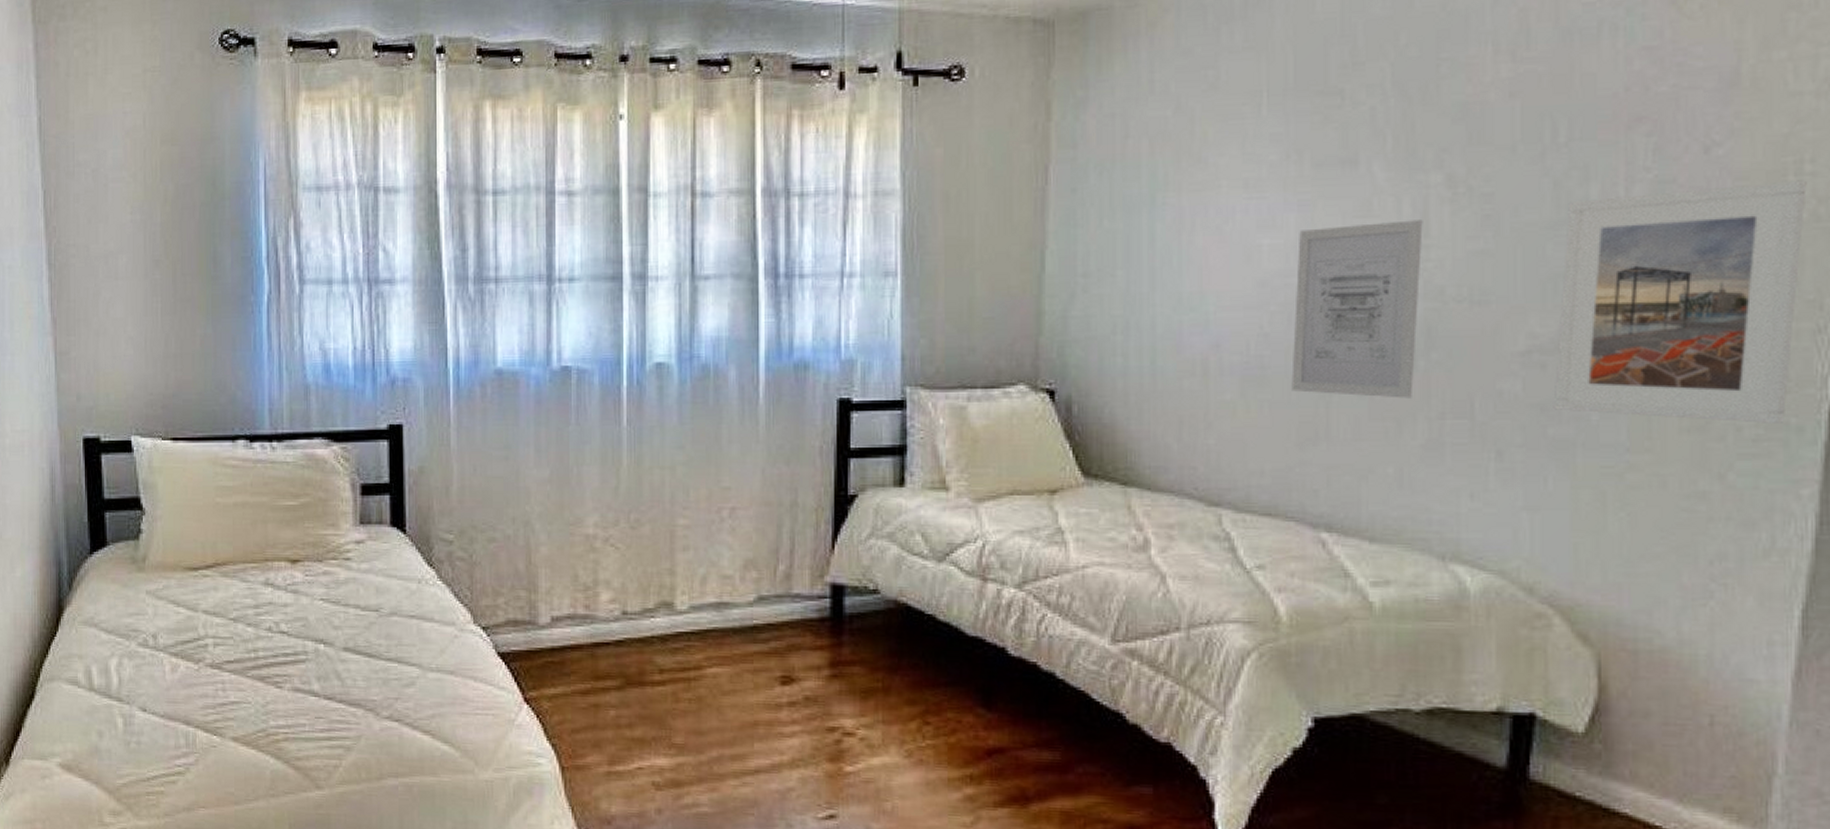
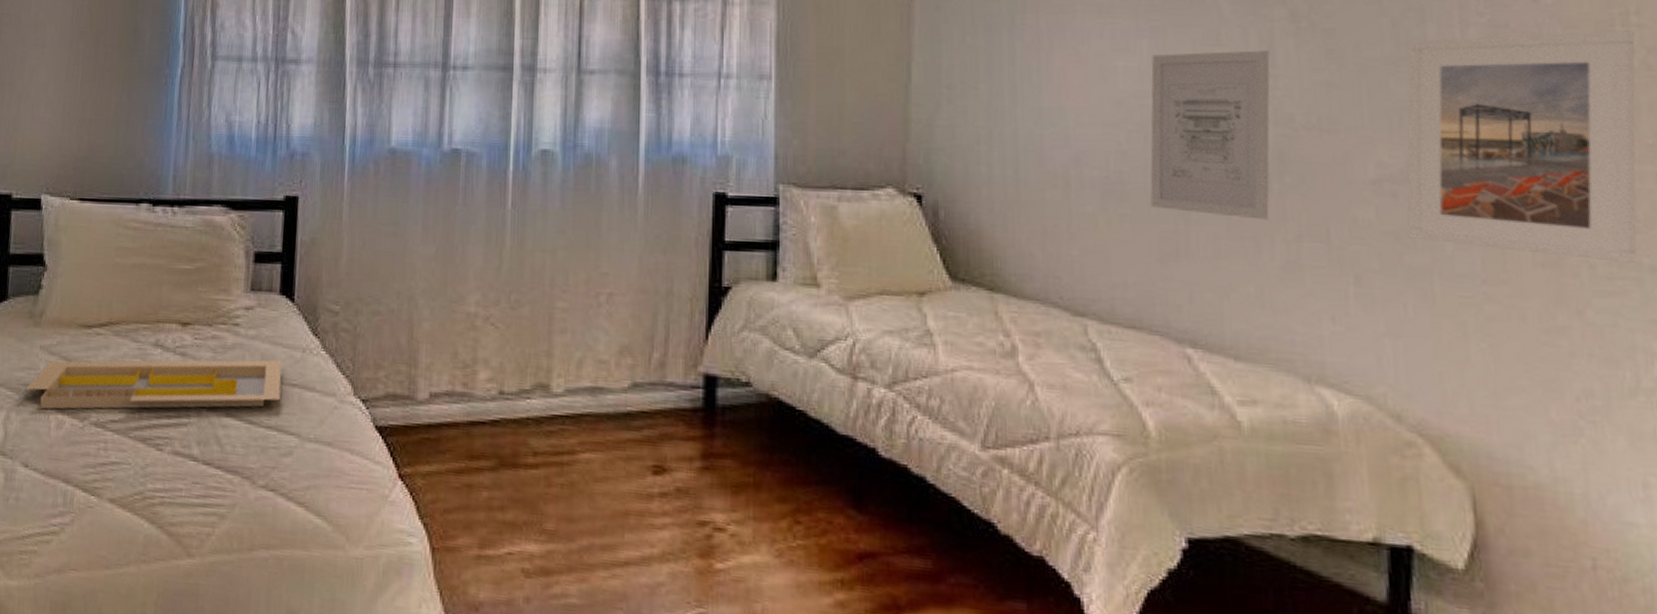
serving tray: none [135,593,399,654] -> present [25,360,282,410]

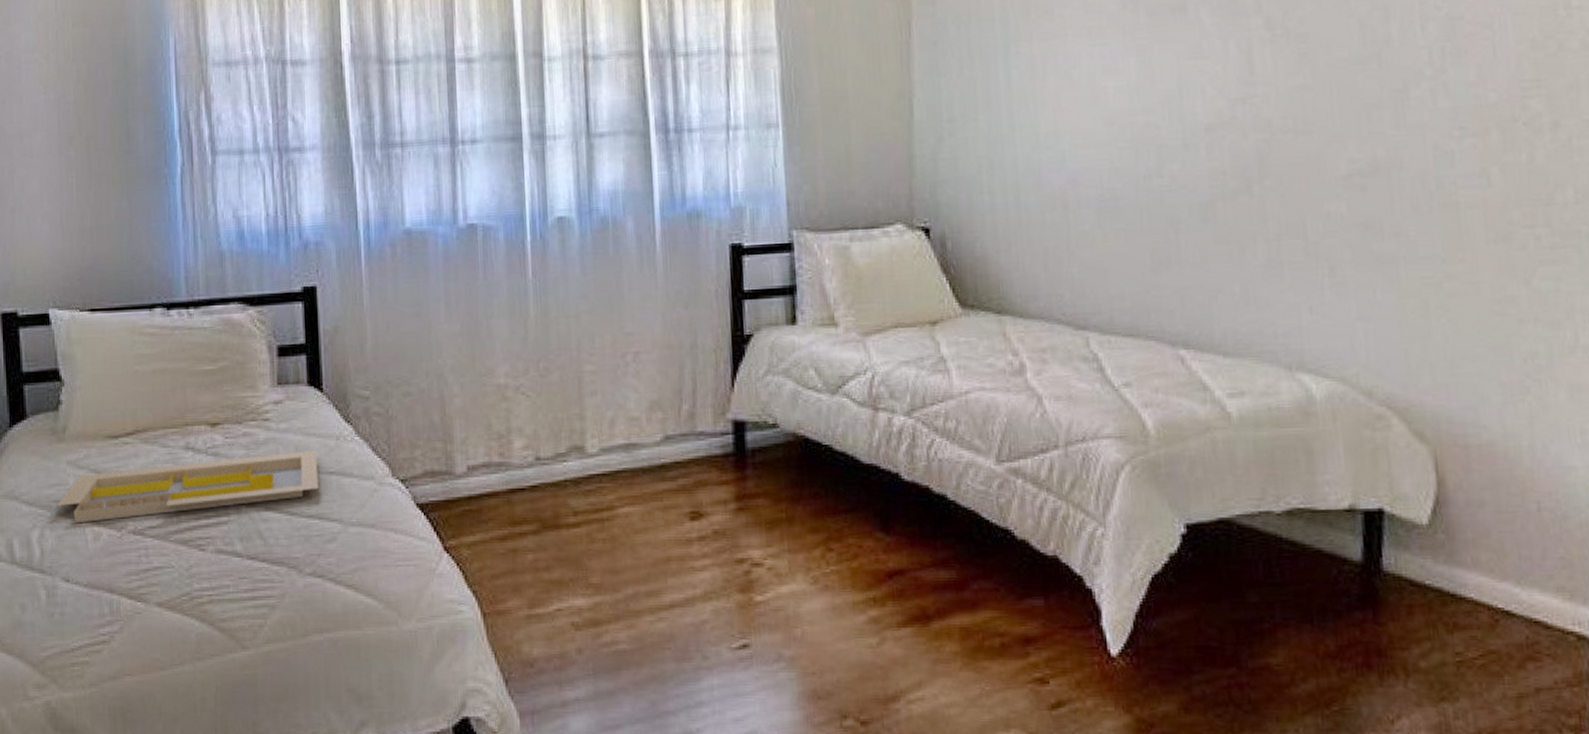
wall art: present [1150,50,1270,220] -> none [1139,59,1251,223]
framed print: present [1407,31,1637,263] -> none [1373,13,1576,232]

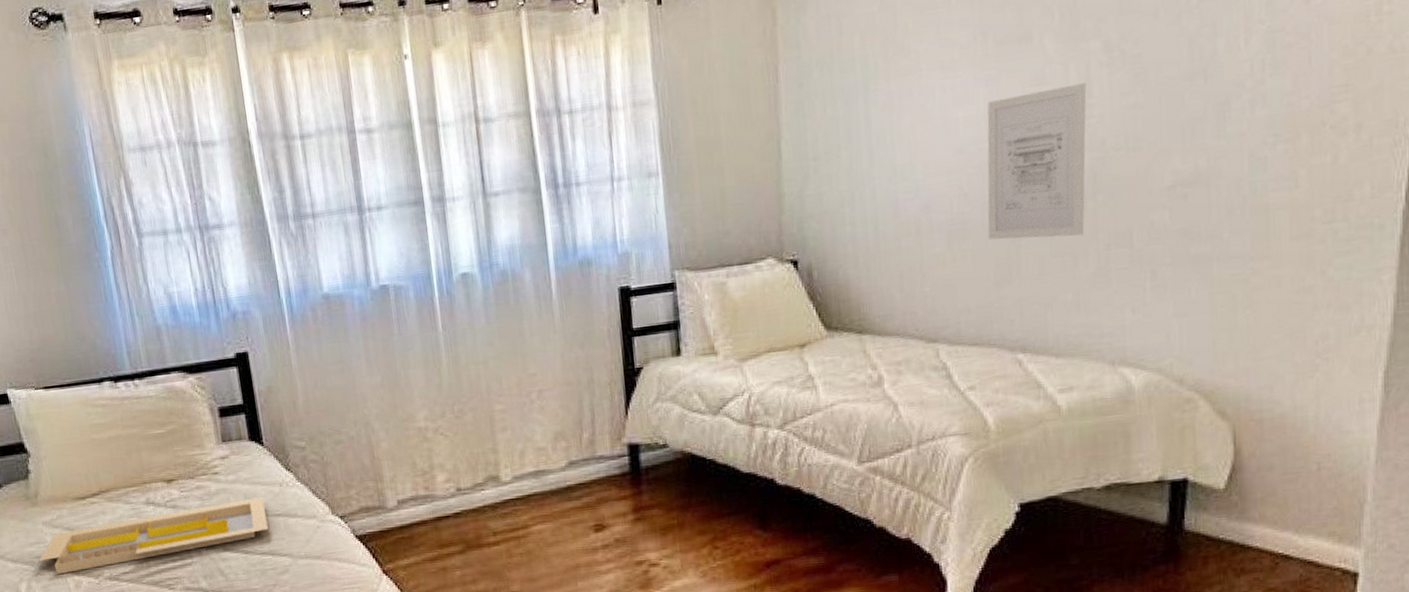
wall art: none [1139,59,1251,223] -> present [987,82,1087,240]

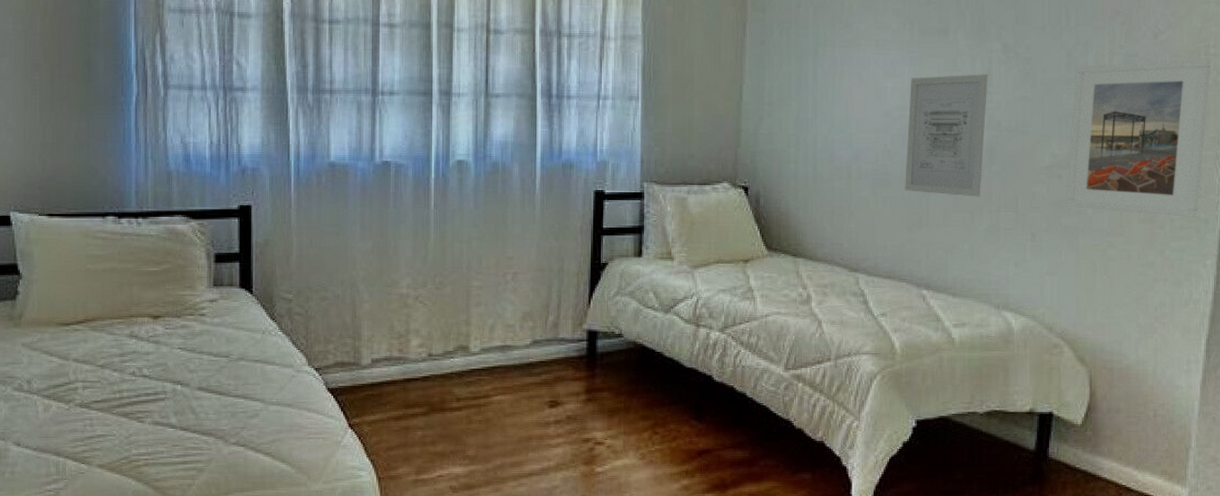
serving tray: present [38,497,269,575] -> none [11,342,245,397]
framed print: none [1193,19,1385,232] -> present [1065,58,1211,217]

